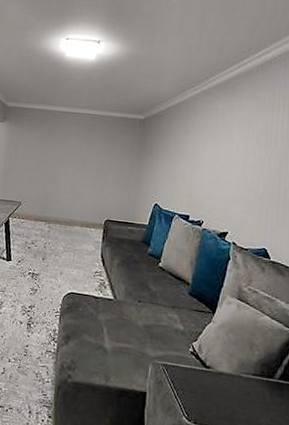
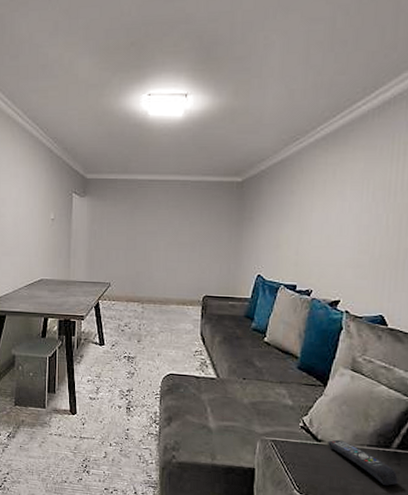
remote control: none [215,367,281,417] -> present [328,439,398,486]

